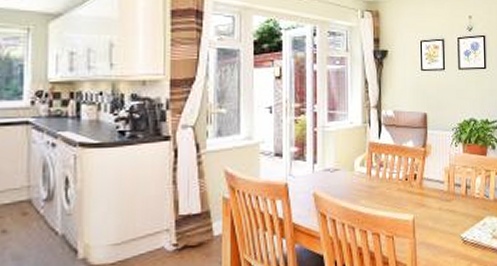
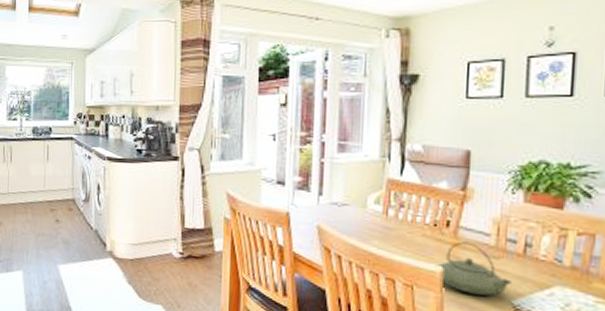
teapot: none [411,190,460,235] -> present [438,241,513,296]

